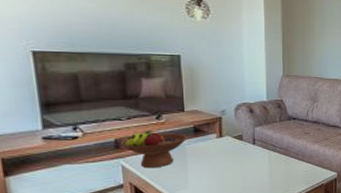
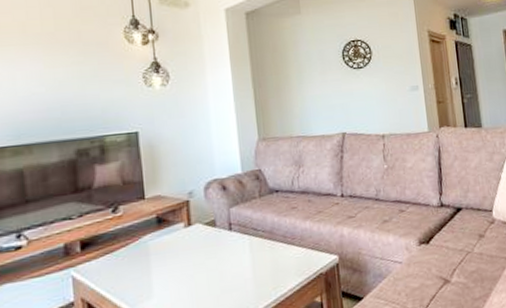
fruit bowl: present [121,131,187,169] -> none [71,227,149,278]

